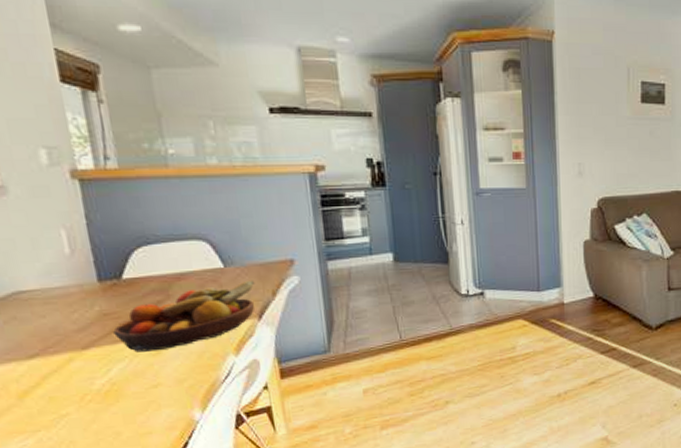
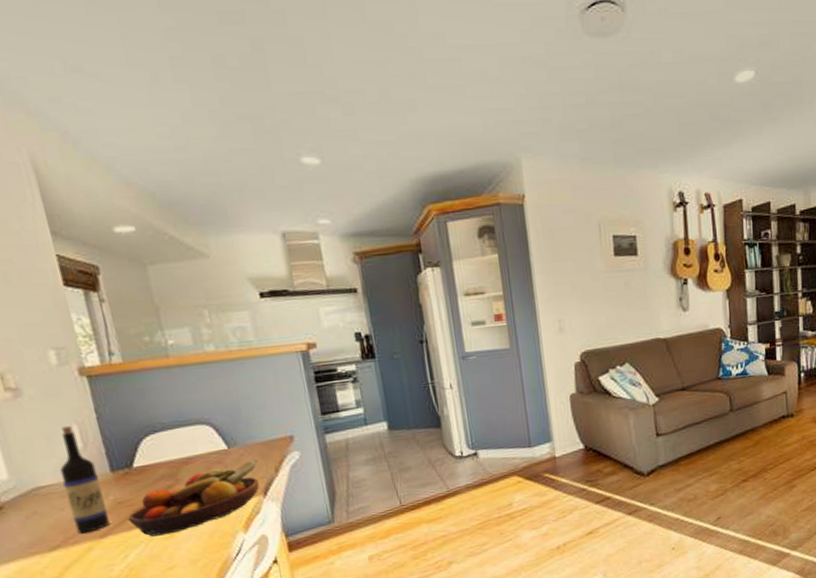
wine bottle: none [43,230,93,344] -> present [59,426,110,534]

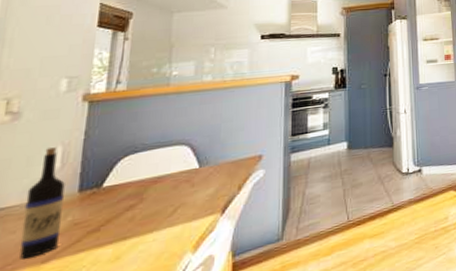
fruit bowl: present [128,458,259,537] -> none [78,177,225,261]

